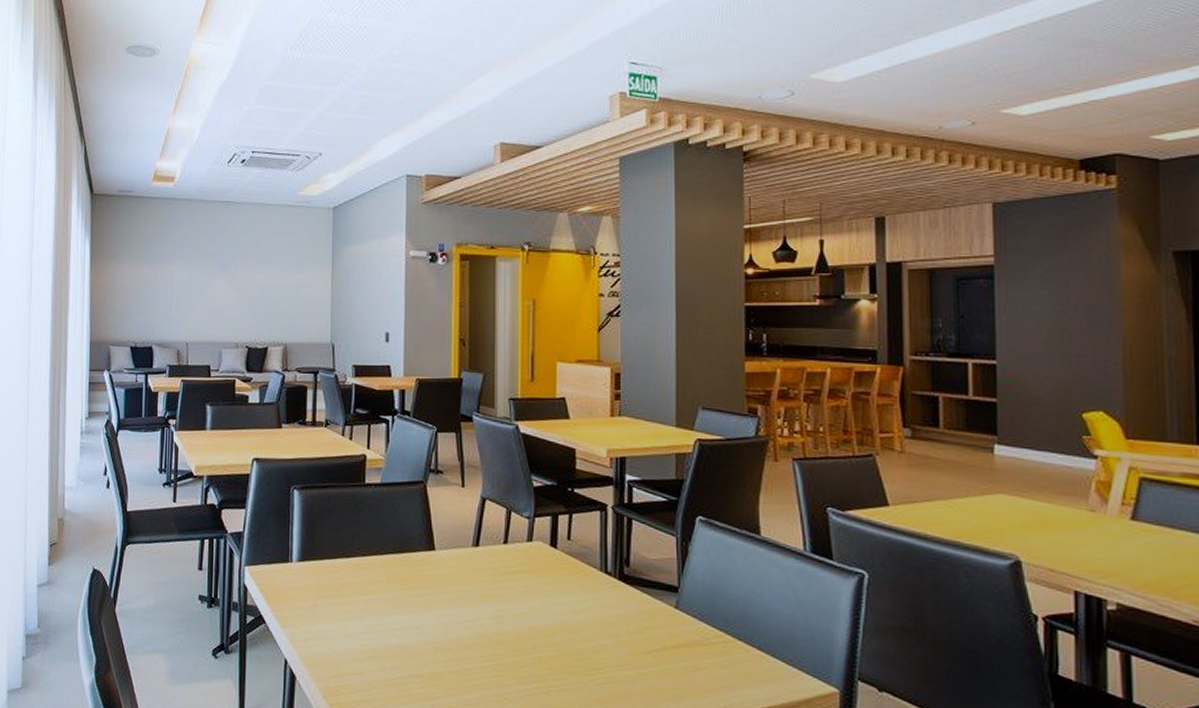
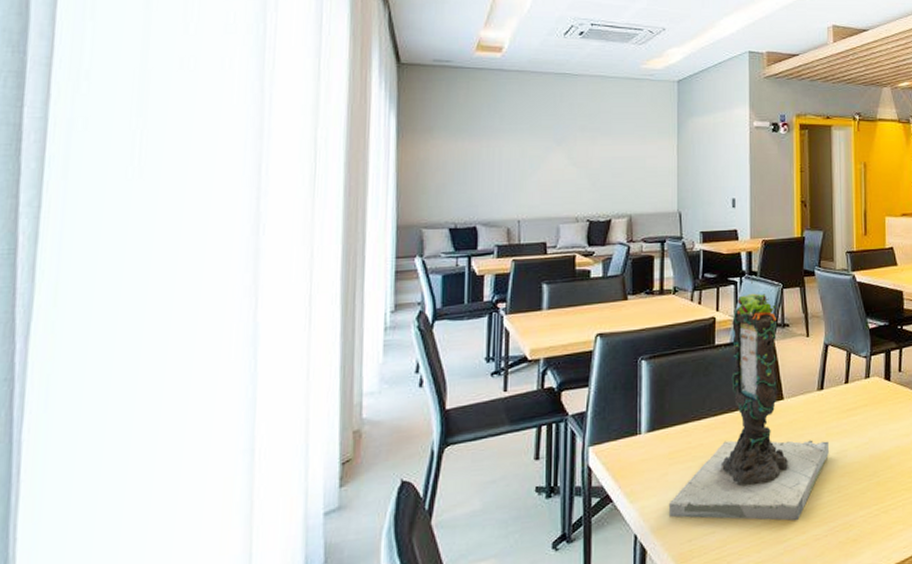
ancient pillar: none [317,419,483,681] -> present [668,279,829,521]

